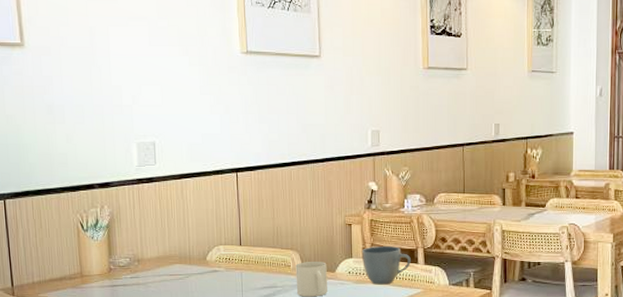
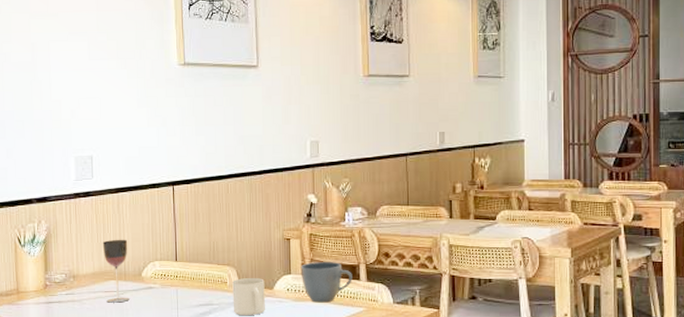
wineglass: none [166,224,195,286] -> present [102,239,130,303]

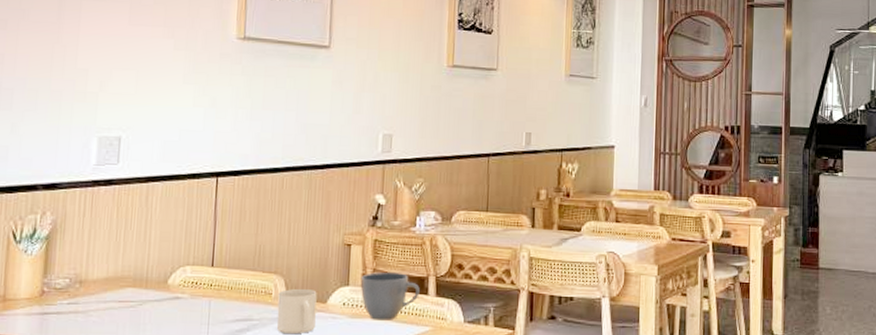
wineglass: present [102,239,130,303] -> none [119,238,155,316]

